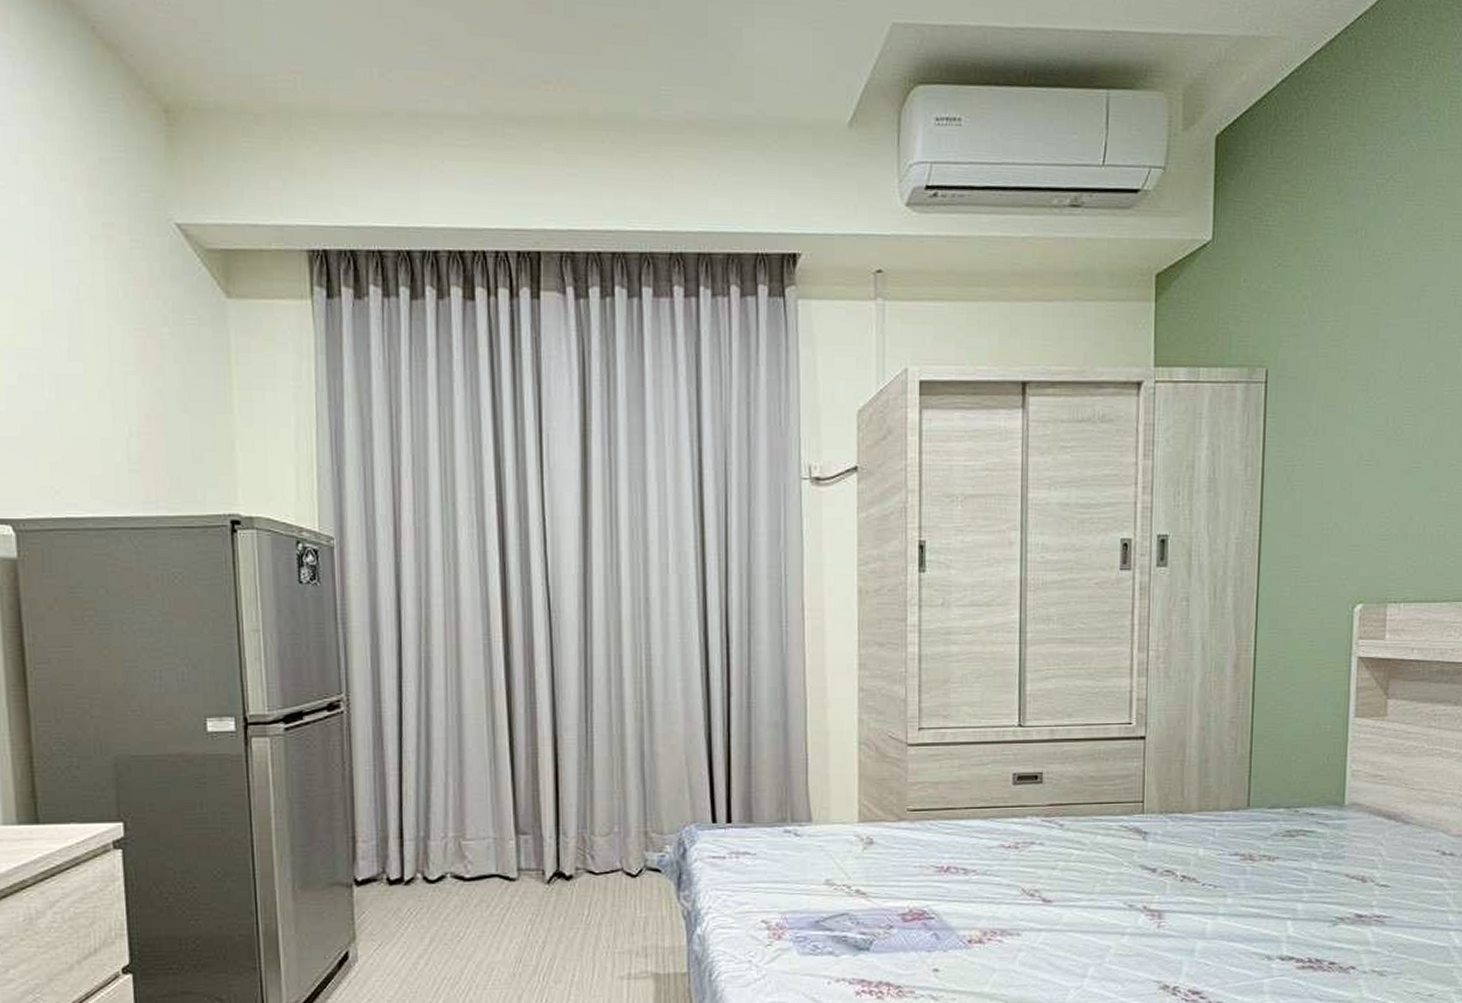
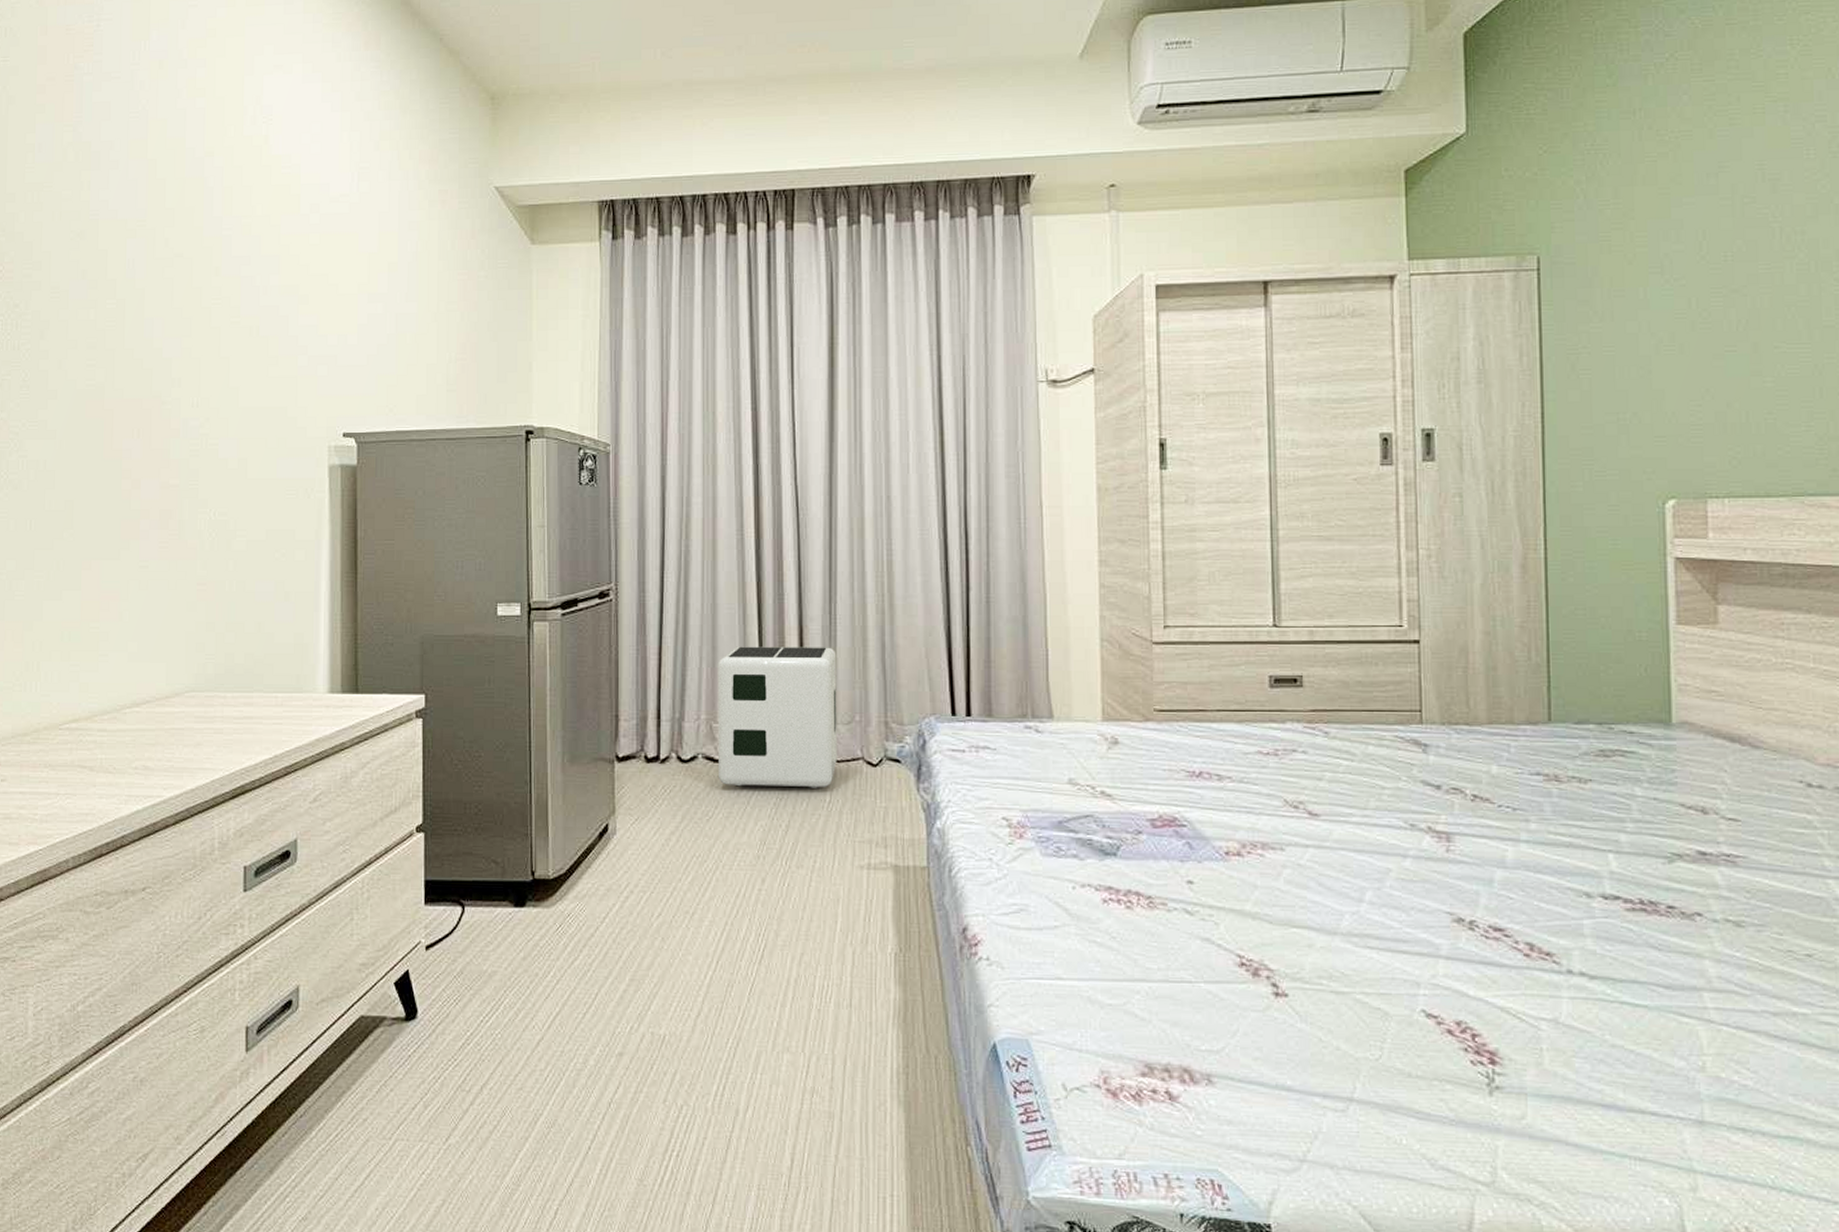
air purifier: none [465,757,595,905] -> present [717,646,837,788]

